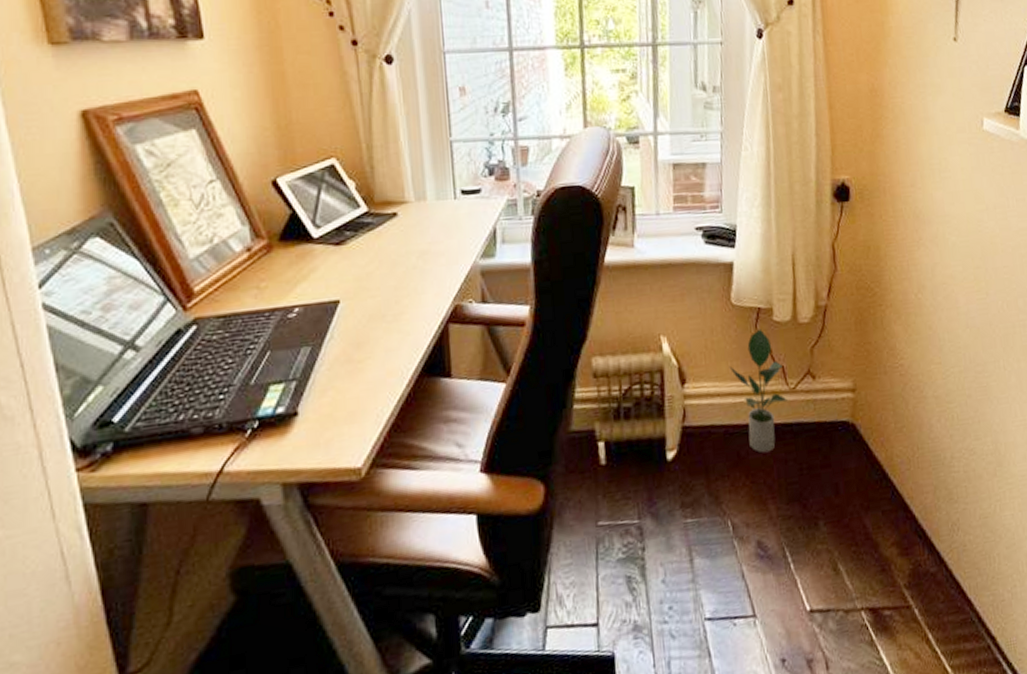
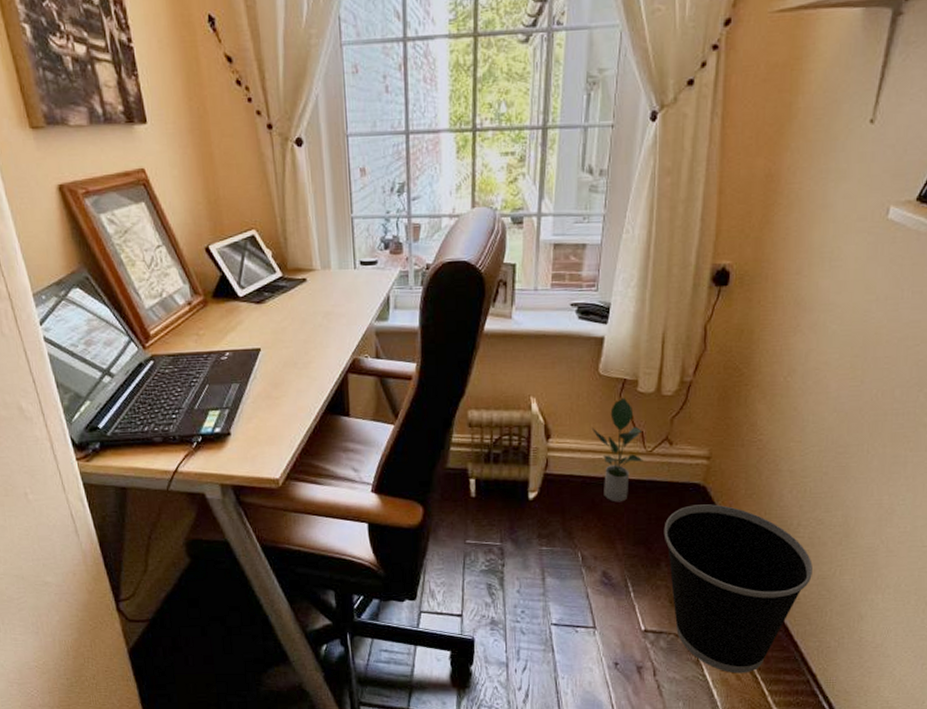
wastebasket: none [817,443,974,651] -> present [663,504,813,674]

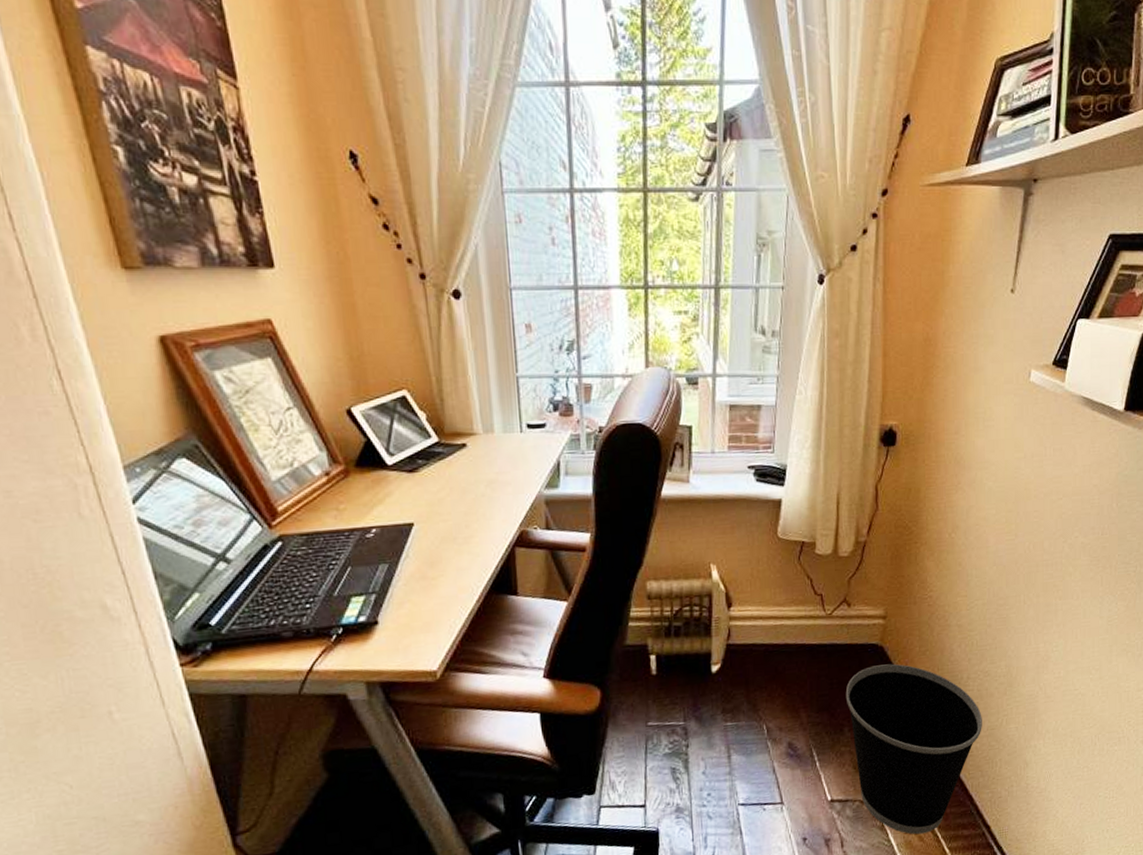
potted plant: present [591,397,643,502] -> none [772,560,824,669]

